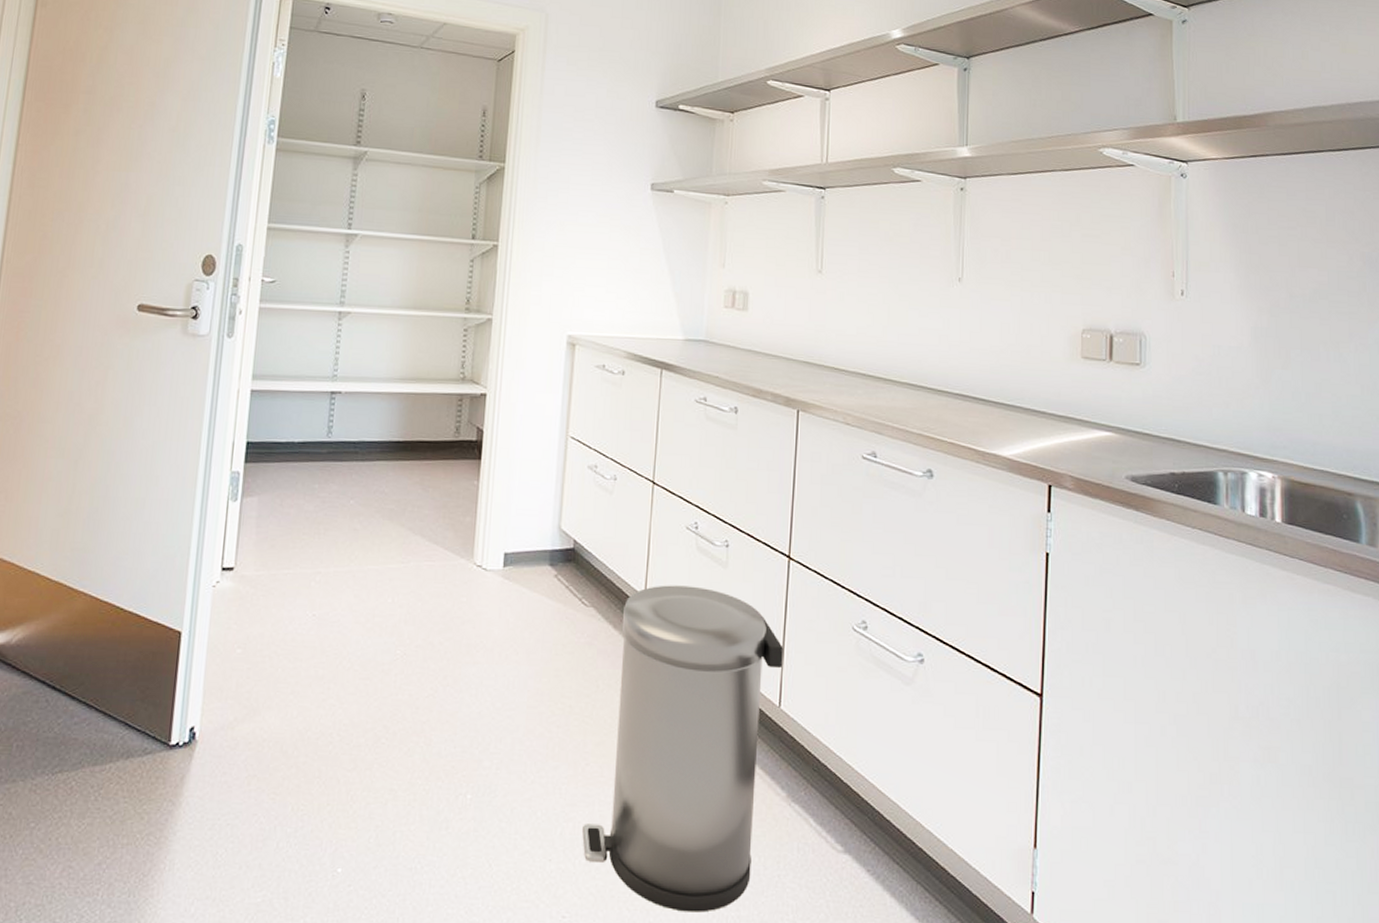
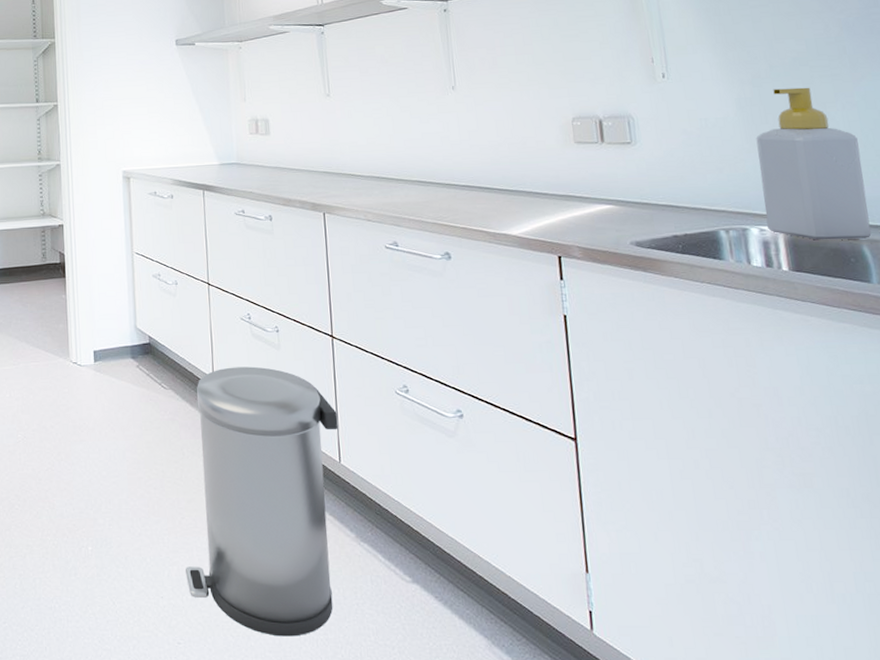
soap bottle: none [1266,321,1367,494] -> present [756,87,872,240]

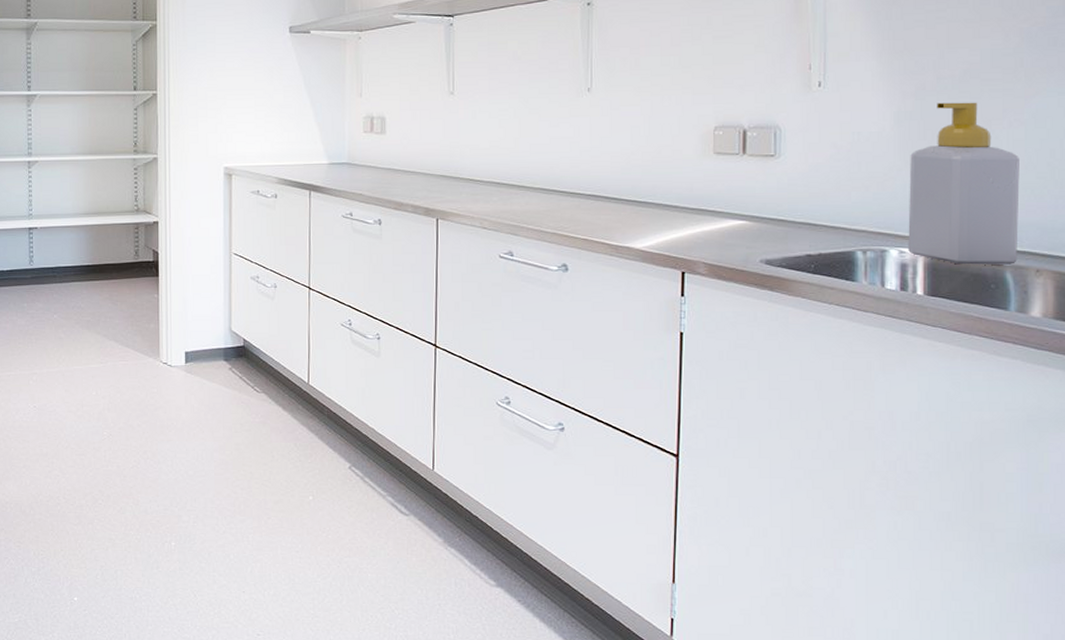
pedal bin: present [185,366,338,637] -> none [268,373,434,632]

